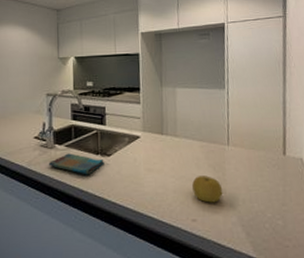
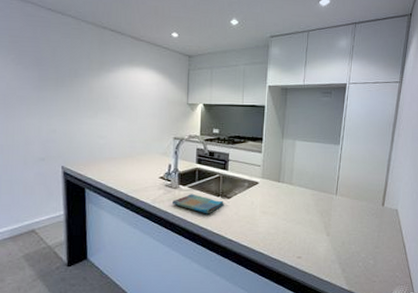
fruit: present [192,176,223,203] -> none [301,220,327,243]

